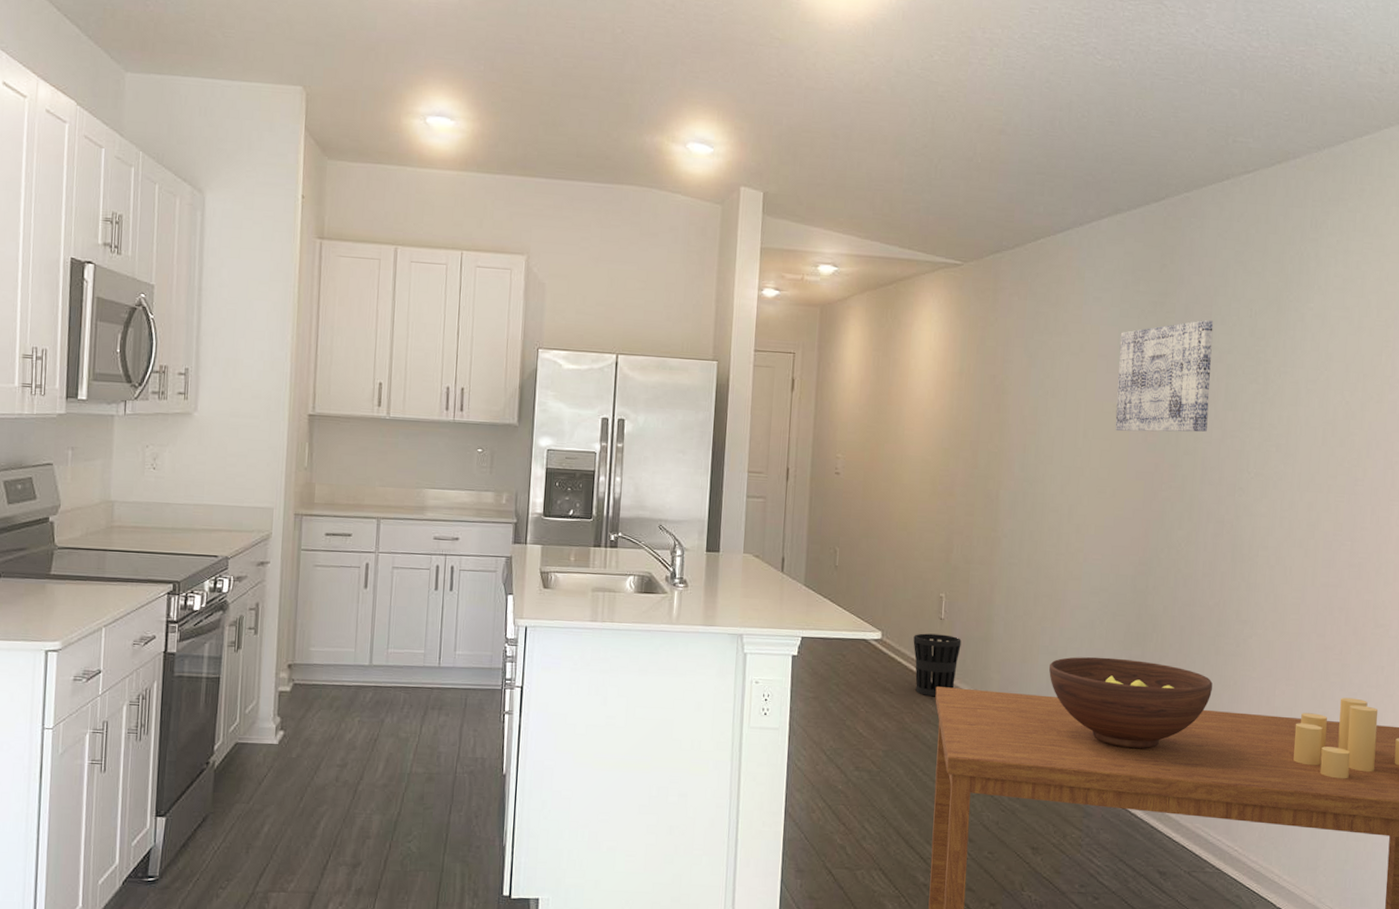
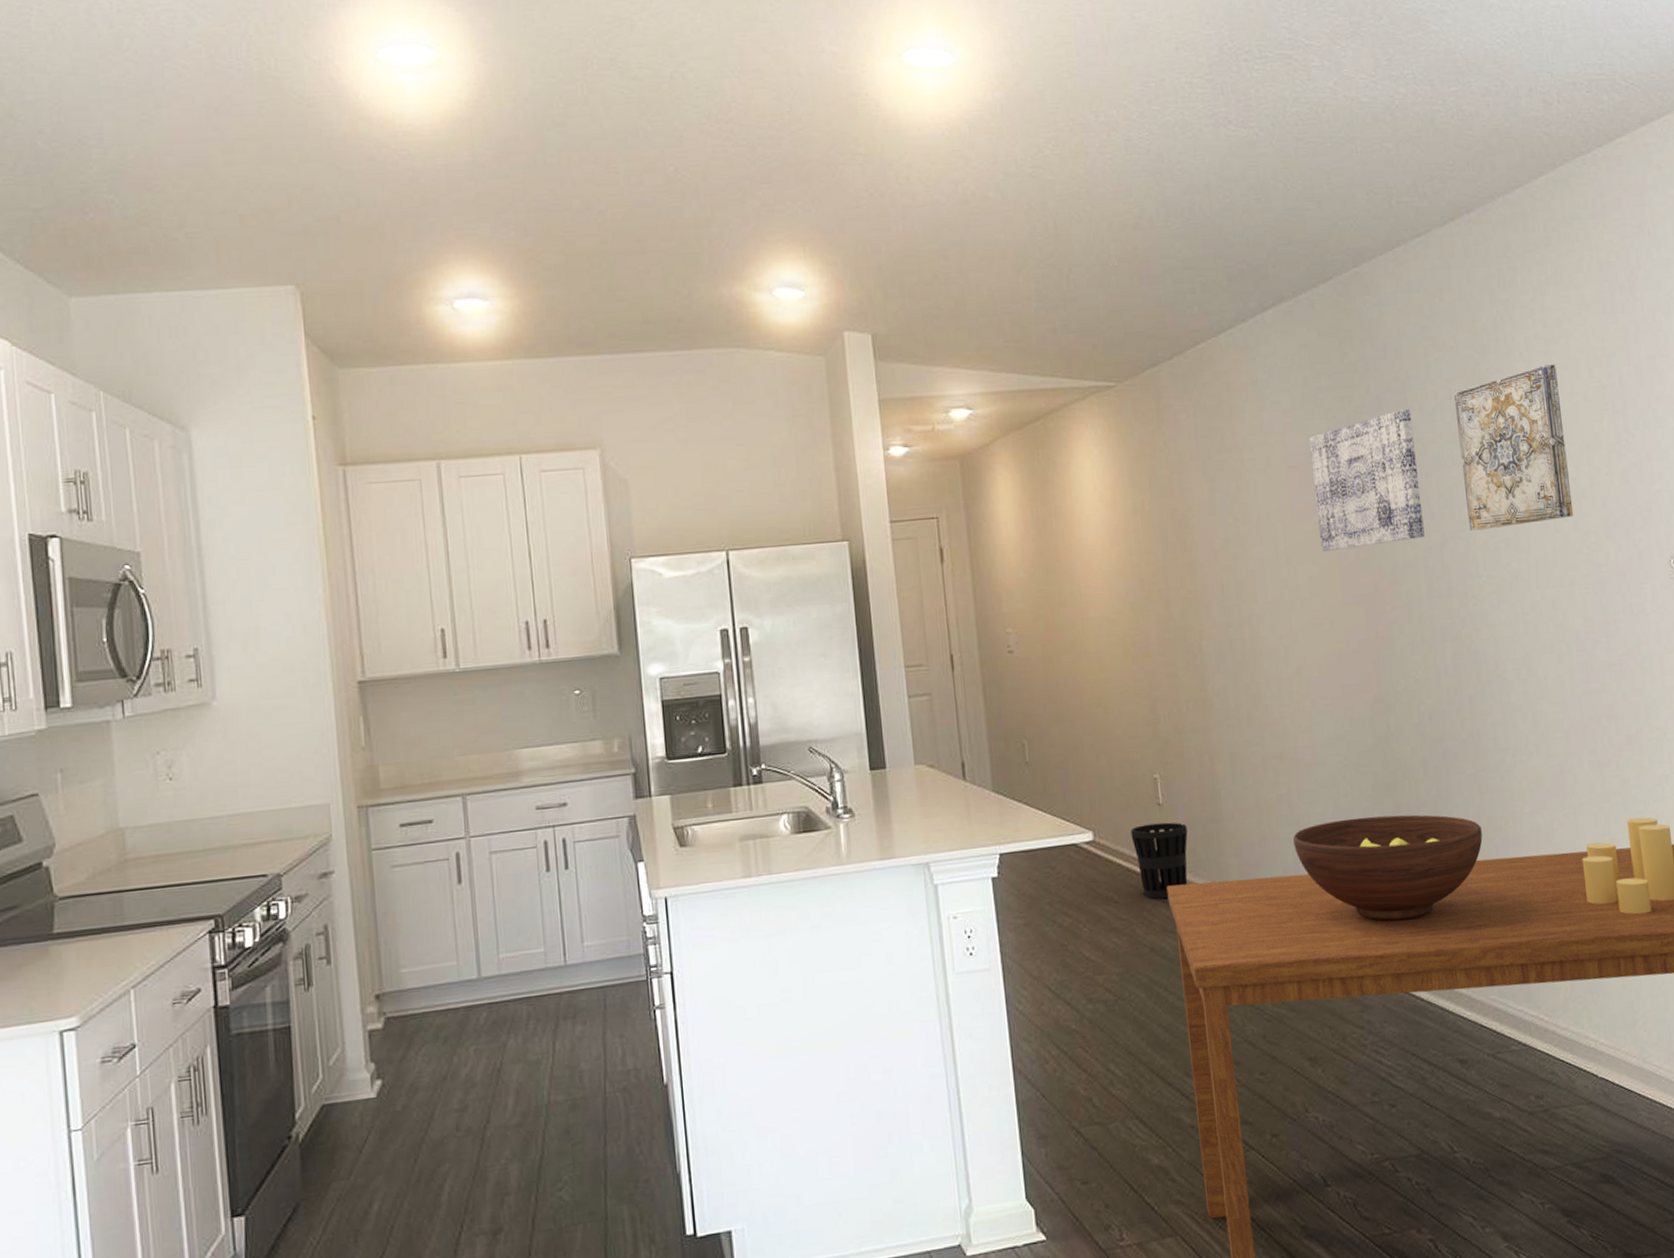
wall art: none [1247,300,1349,434] -> present [1454,364,1574,531]

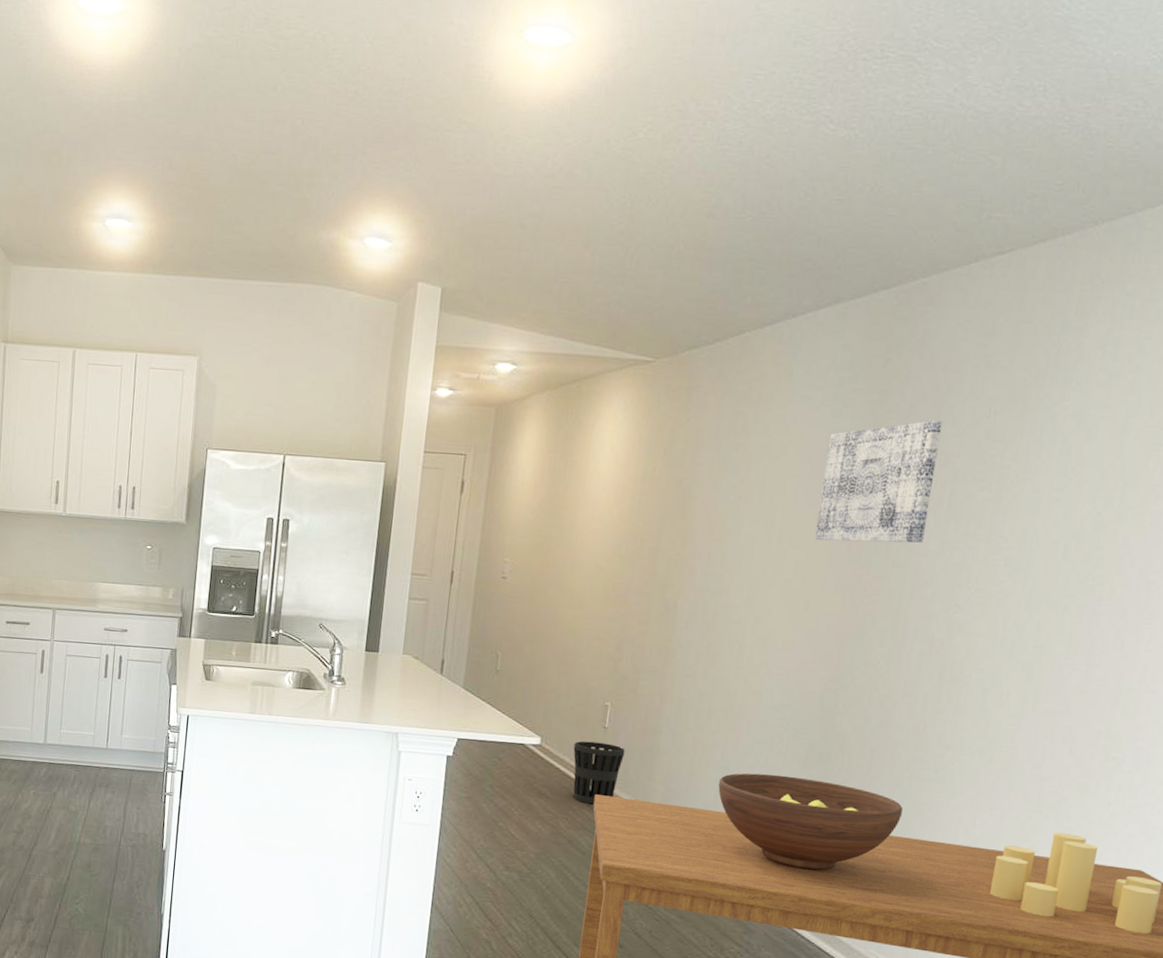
wall art: present [1454,364,1574,531] -> none [971,397,1115,549]

